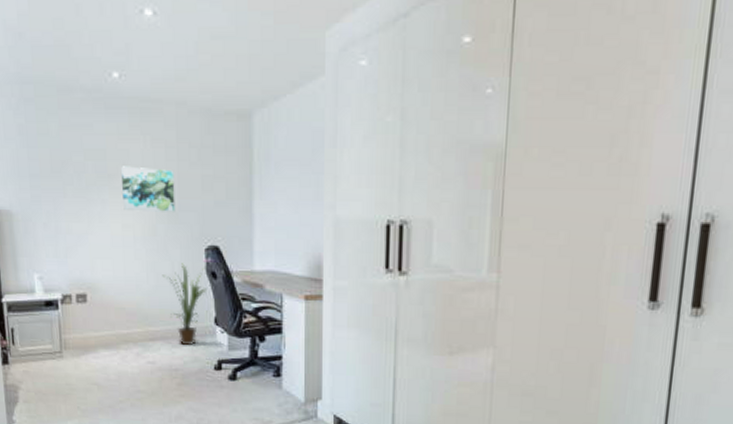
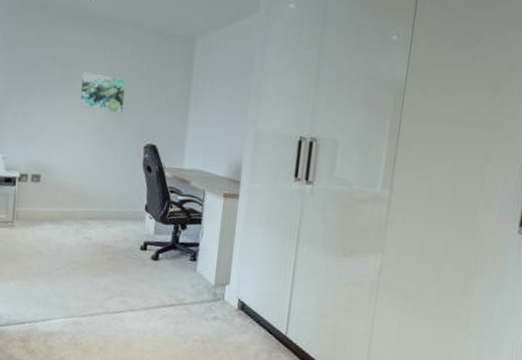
house plant: present [162,263,207,345] -> none [105,156,142,227]

